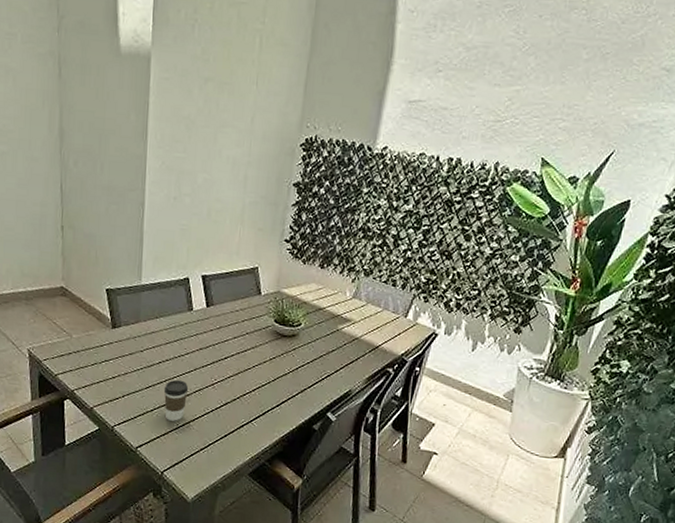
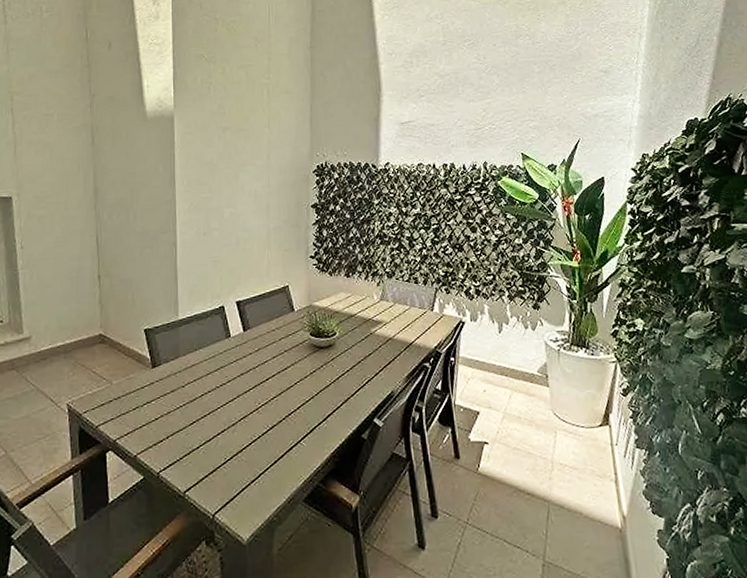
coffee cup: present [163,379,189,421] -> none [208,410,234,456]

